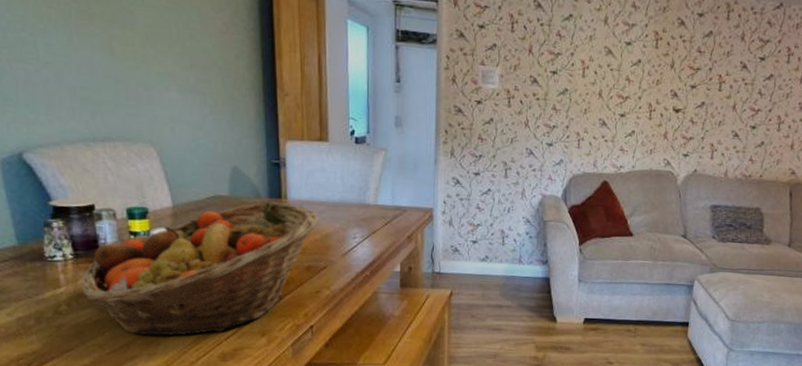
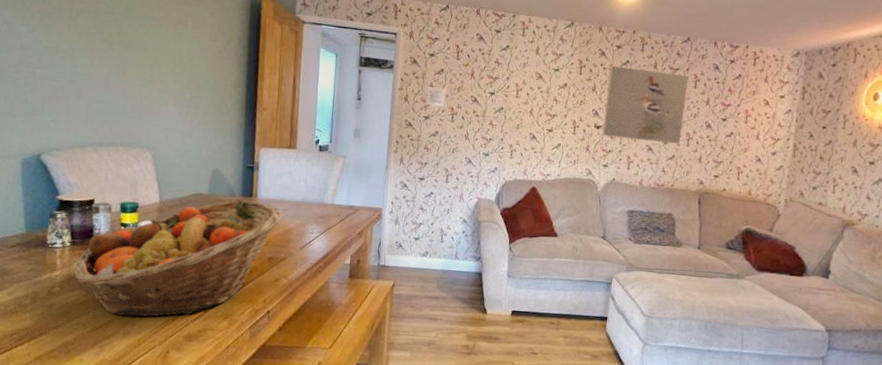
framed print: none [682,37,781,130] -> present [602,65,689,145]

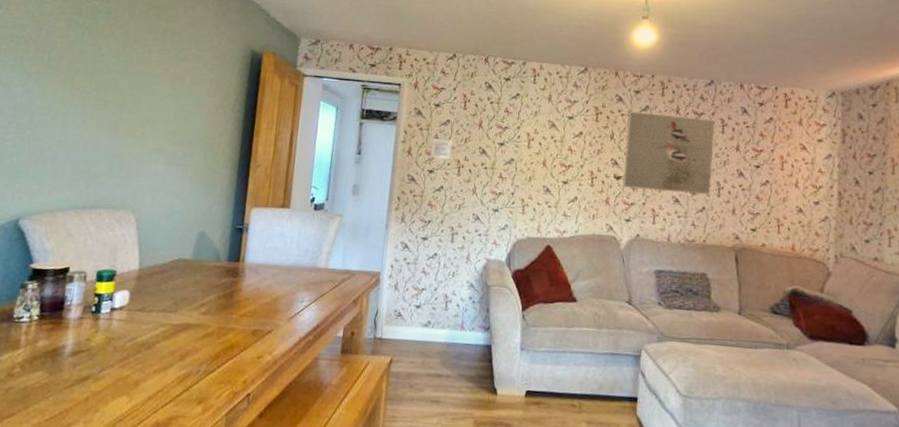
fruit basket: present [73,199,283,317] -> none [37,264,272,402]

